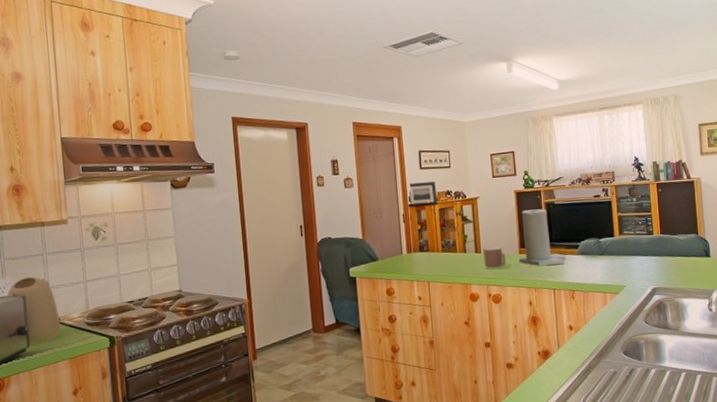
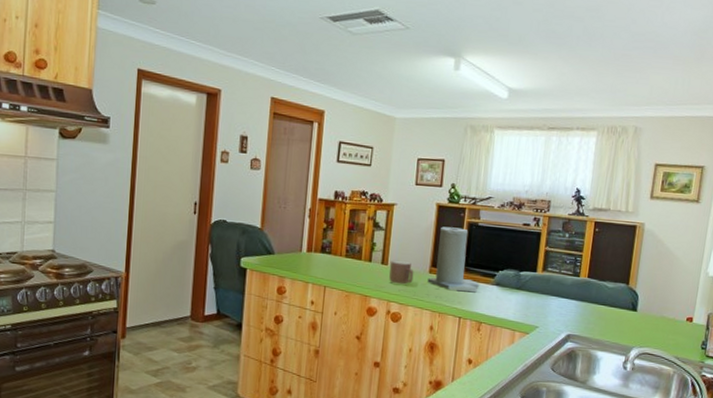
picture frame: present [406,181,438,208] -> none [316,176,352,206]
books: present [651,159,691,182] -> none [590,197,635,224]

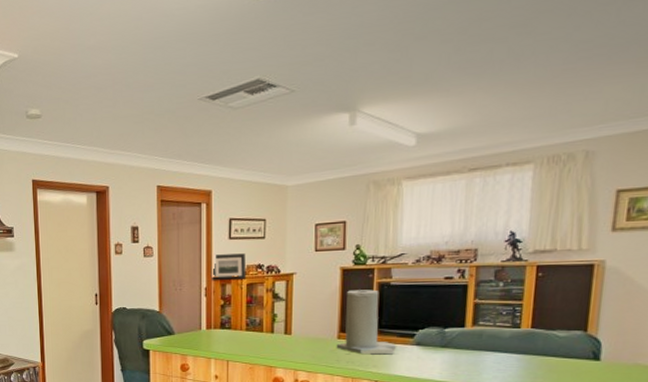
picture frame: none [316,176,352,206] -> present [211,253,247,281]
mug: present [388,259,414,286] -> none [293,328,321,354]

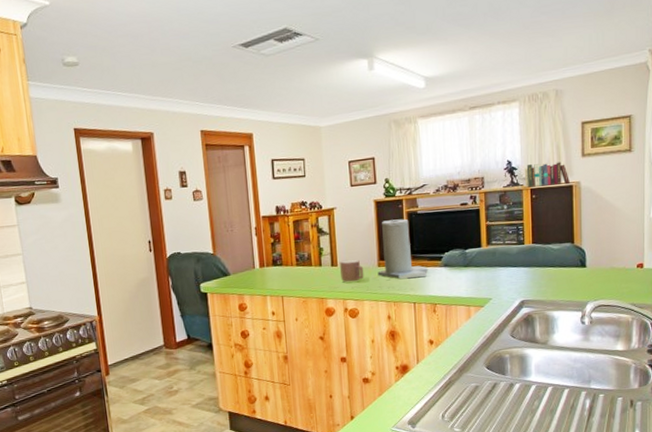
picture frame: present [211,253,247,281] -> none [258,192,292,221]
mug: none [293,328,321,354] -> present [339,259,364,284]
books: none [530,236,591,264] -> present [525,162,570,188]

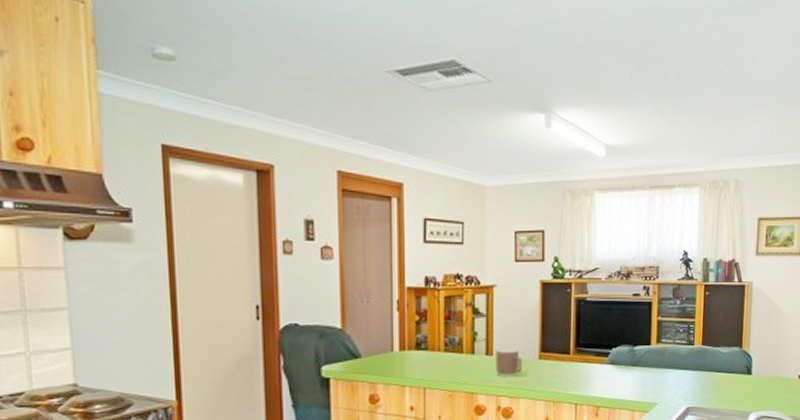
paper towel: present [377,219,429,280] -> none [538,305,594,376]

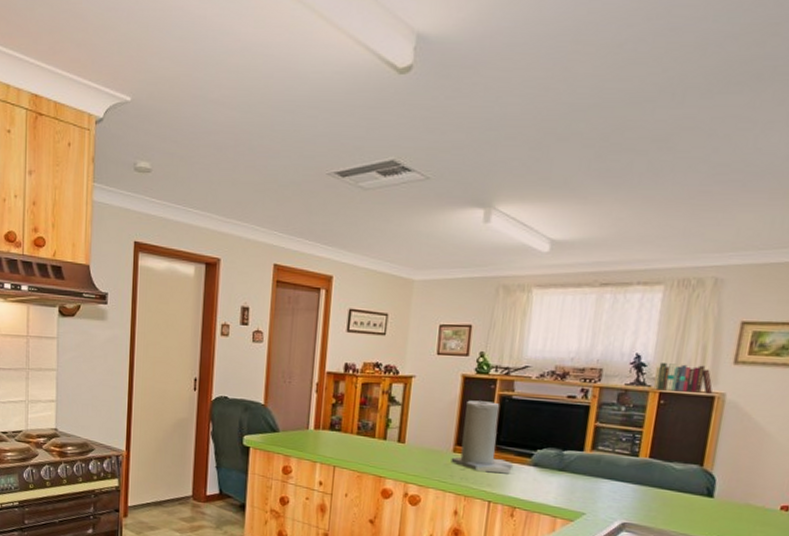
mug: present [495,348,523,377] -> none [406,437,436,466]
paper towel: none [538,305,594,376] -> present [451,400,514,474]

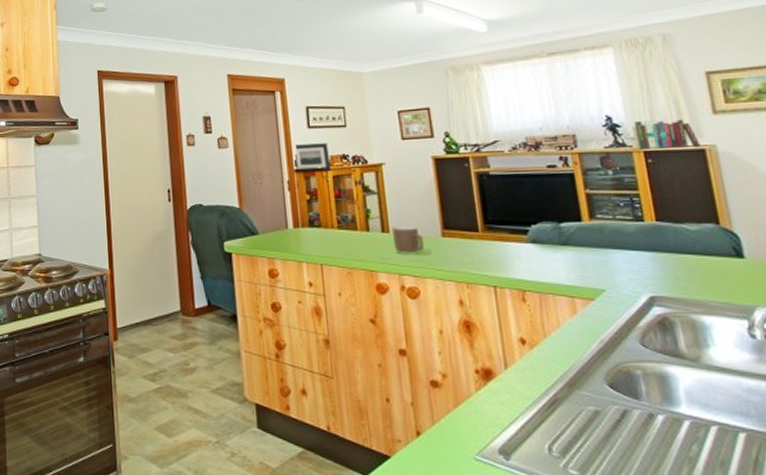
picture frame: none [324,347,363,379] -> present [291,143,332,174]
mug: none [406,437,436,466] -> present [391,225,425,255]
paper towel: present [451,400,514,474] -> none [442,180,511,255]

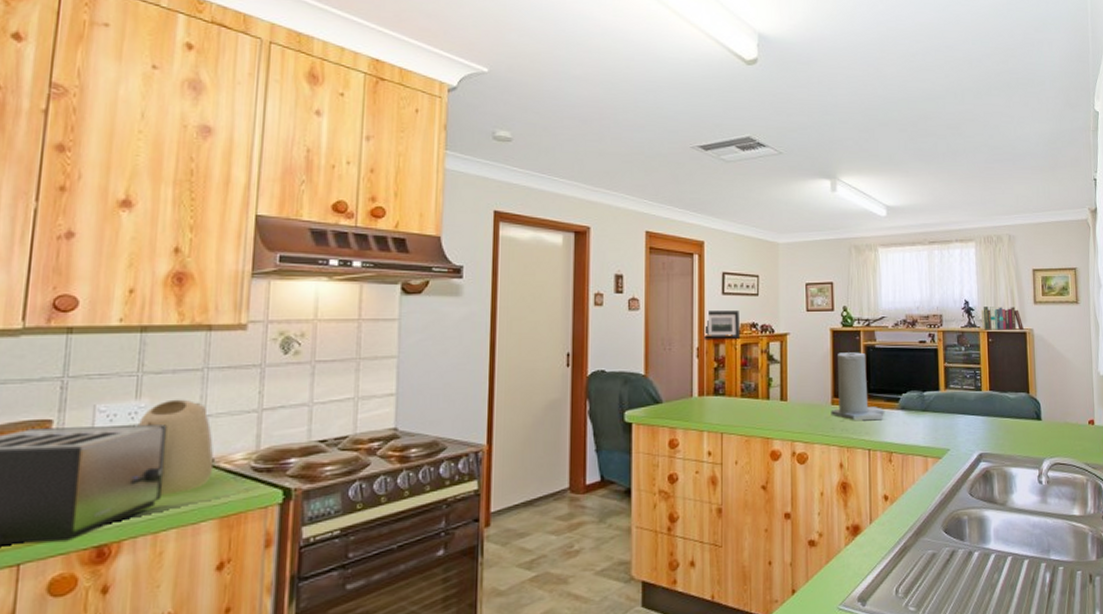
mug: present [391,225,425,255] -> none [789,394,816,422]
paper towel: none [442,180,511,255] -> present [831,352,885,421]

